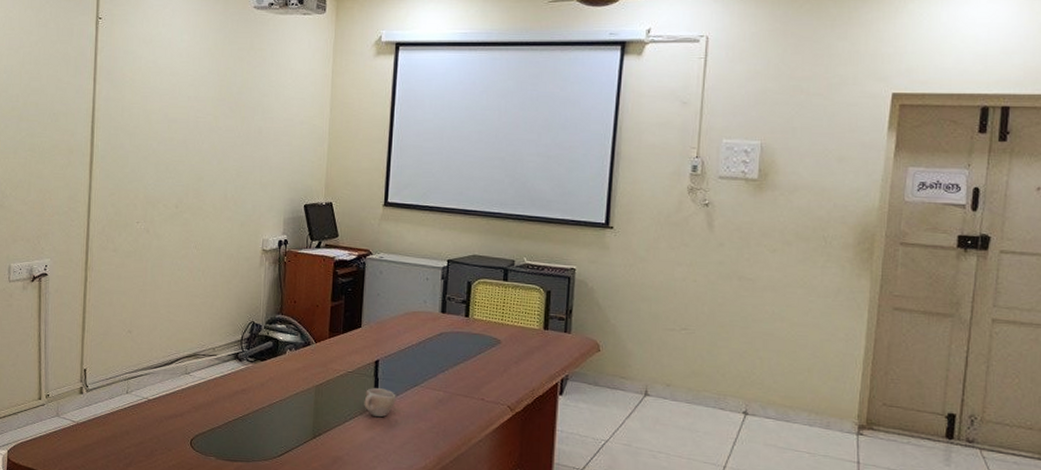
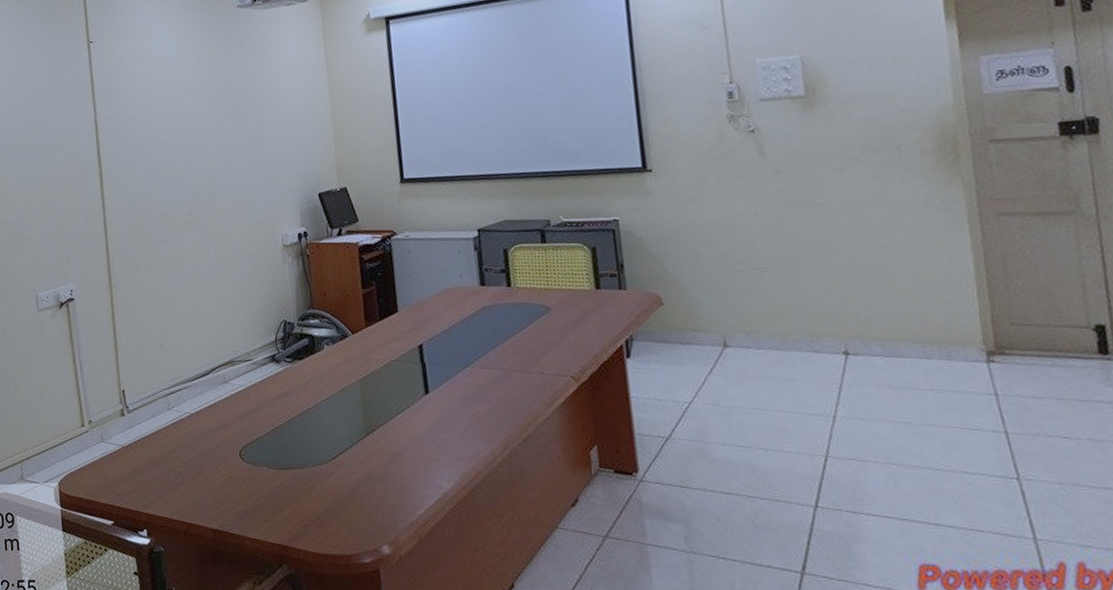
cup: present [364,388,396,418] -> none [414,374,448,406]

